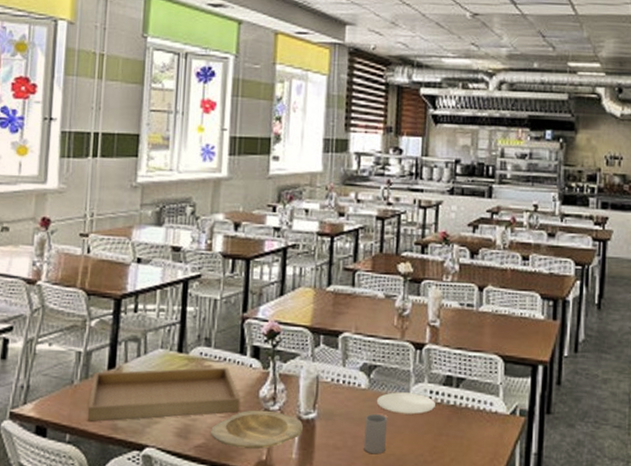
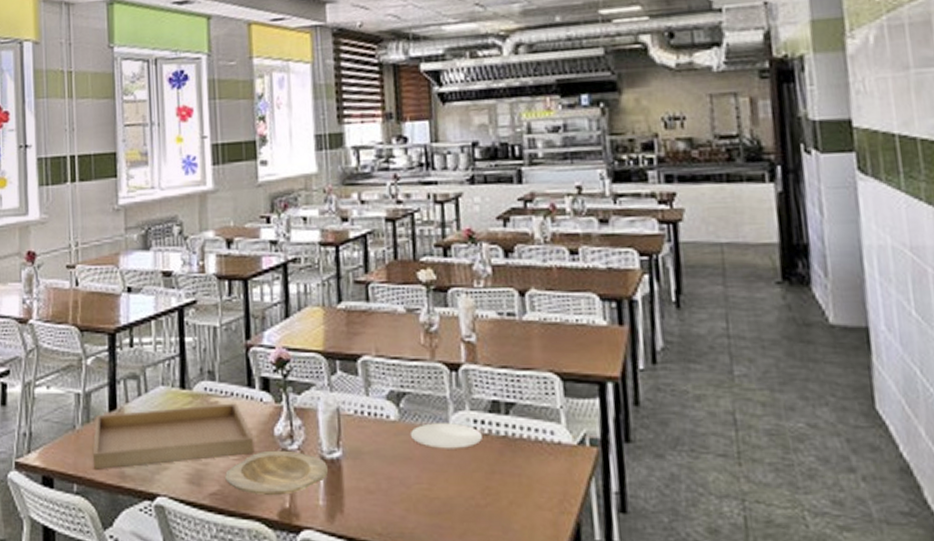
cup: present [364,414,388,455] -> none [399,451,428,498]

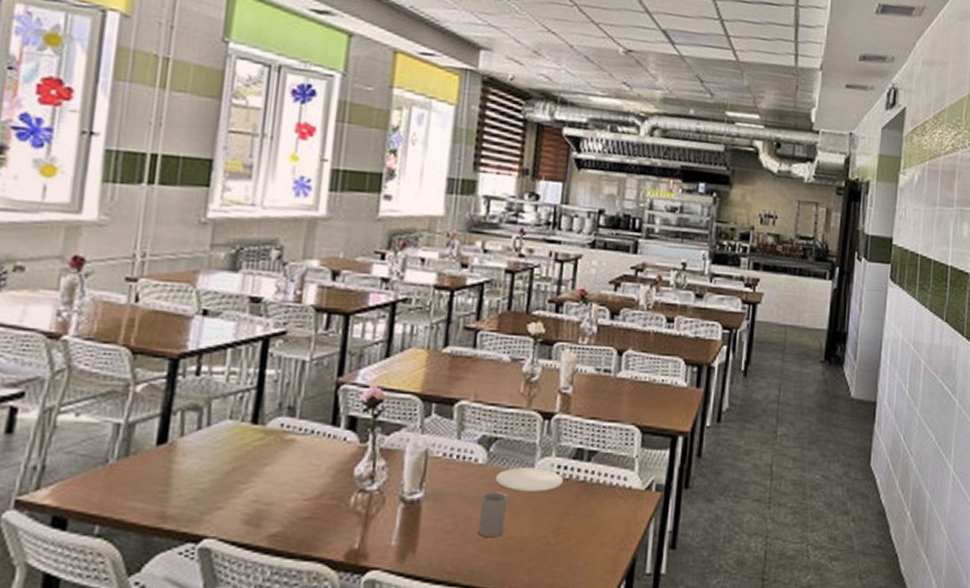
tray: present [92,403,255,469] -> none [125,441,330,509]
plate: present [225,450,329,496] -> none [290,490,407,537]
cup: none [399,451,428,498] -> present [478,493,508,538]

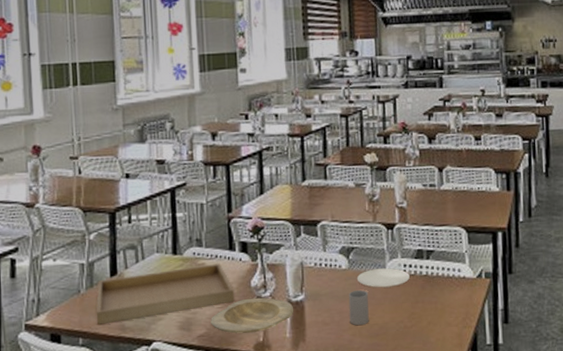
tray: none [125,441,330,509] -> present [96,263,235,325]
plate: none [290,490,407,537] -> present [210,297,294,334]

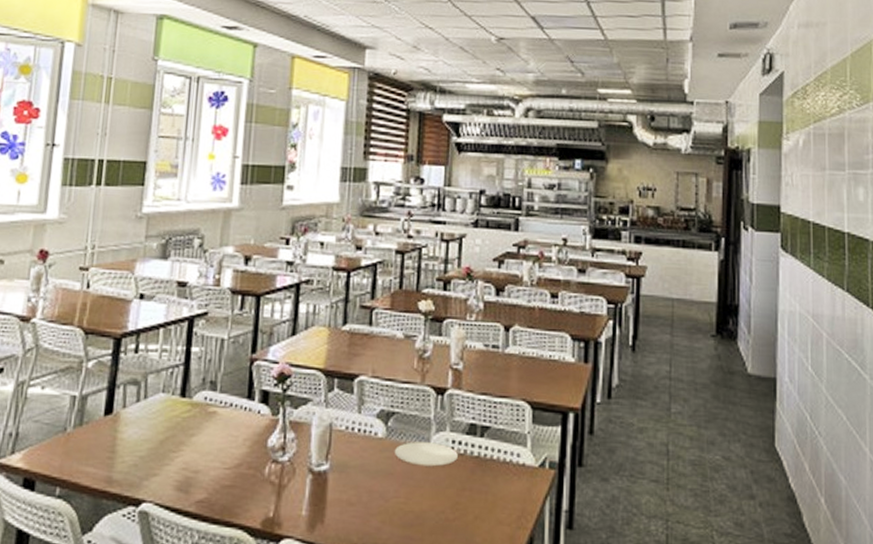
tray: present [96,263,235,325] -> none [80,413,247,473]
plate: present [210,297,294,334] -> none [214,461,315,505]
cup: present [348,290,369,326] -> none [380,466,407,511]

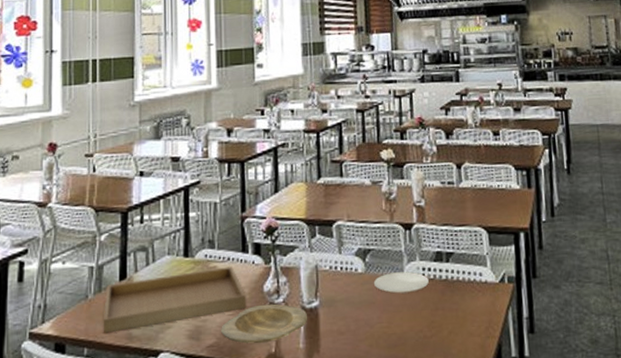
tray: none [80,413,247,473] -> present [103,266,247,333]
plate: none [214,461,315,505] -> present [221,303,308,344]

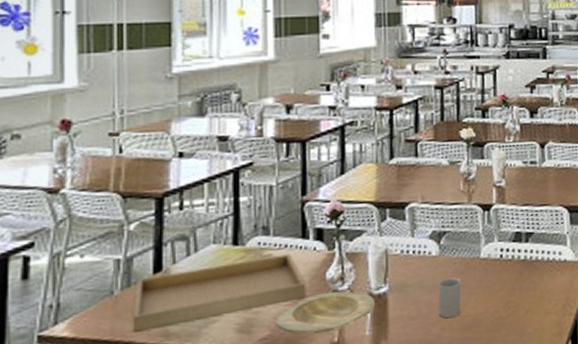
cup: none [365,296,387,336] -> present [438,278,461,319]
plate: present [373,271,429,294] -> none [448,253,507,276]

